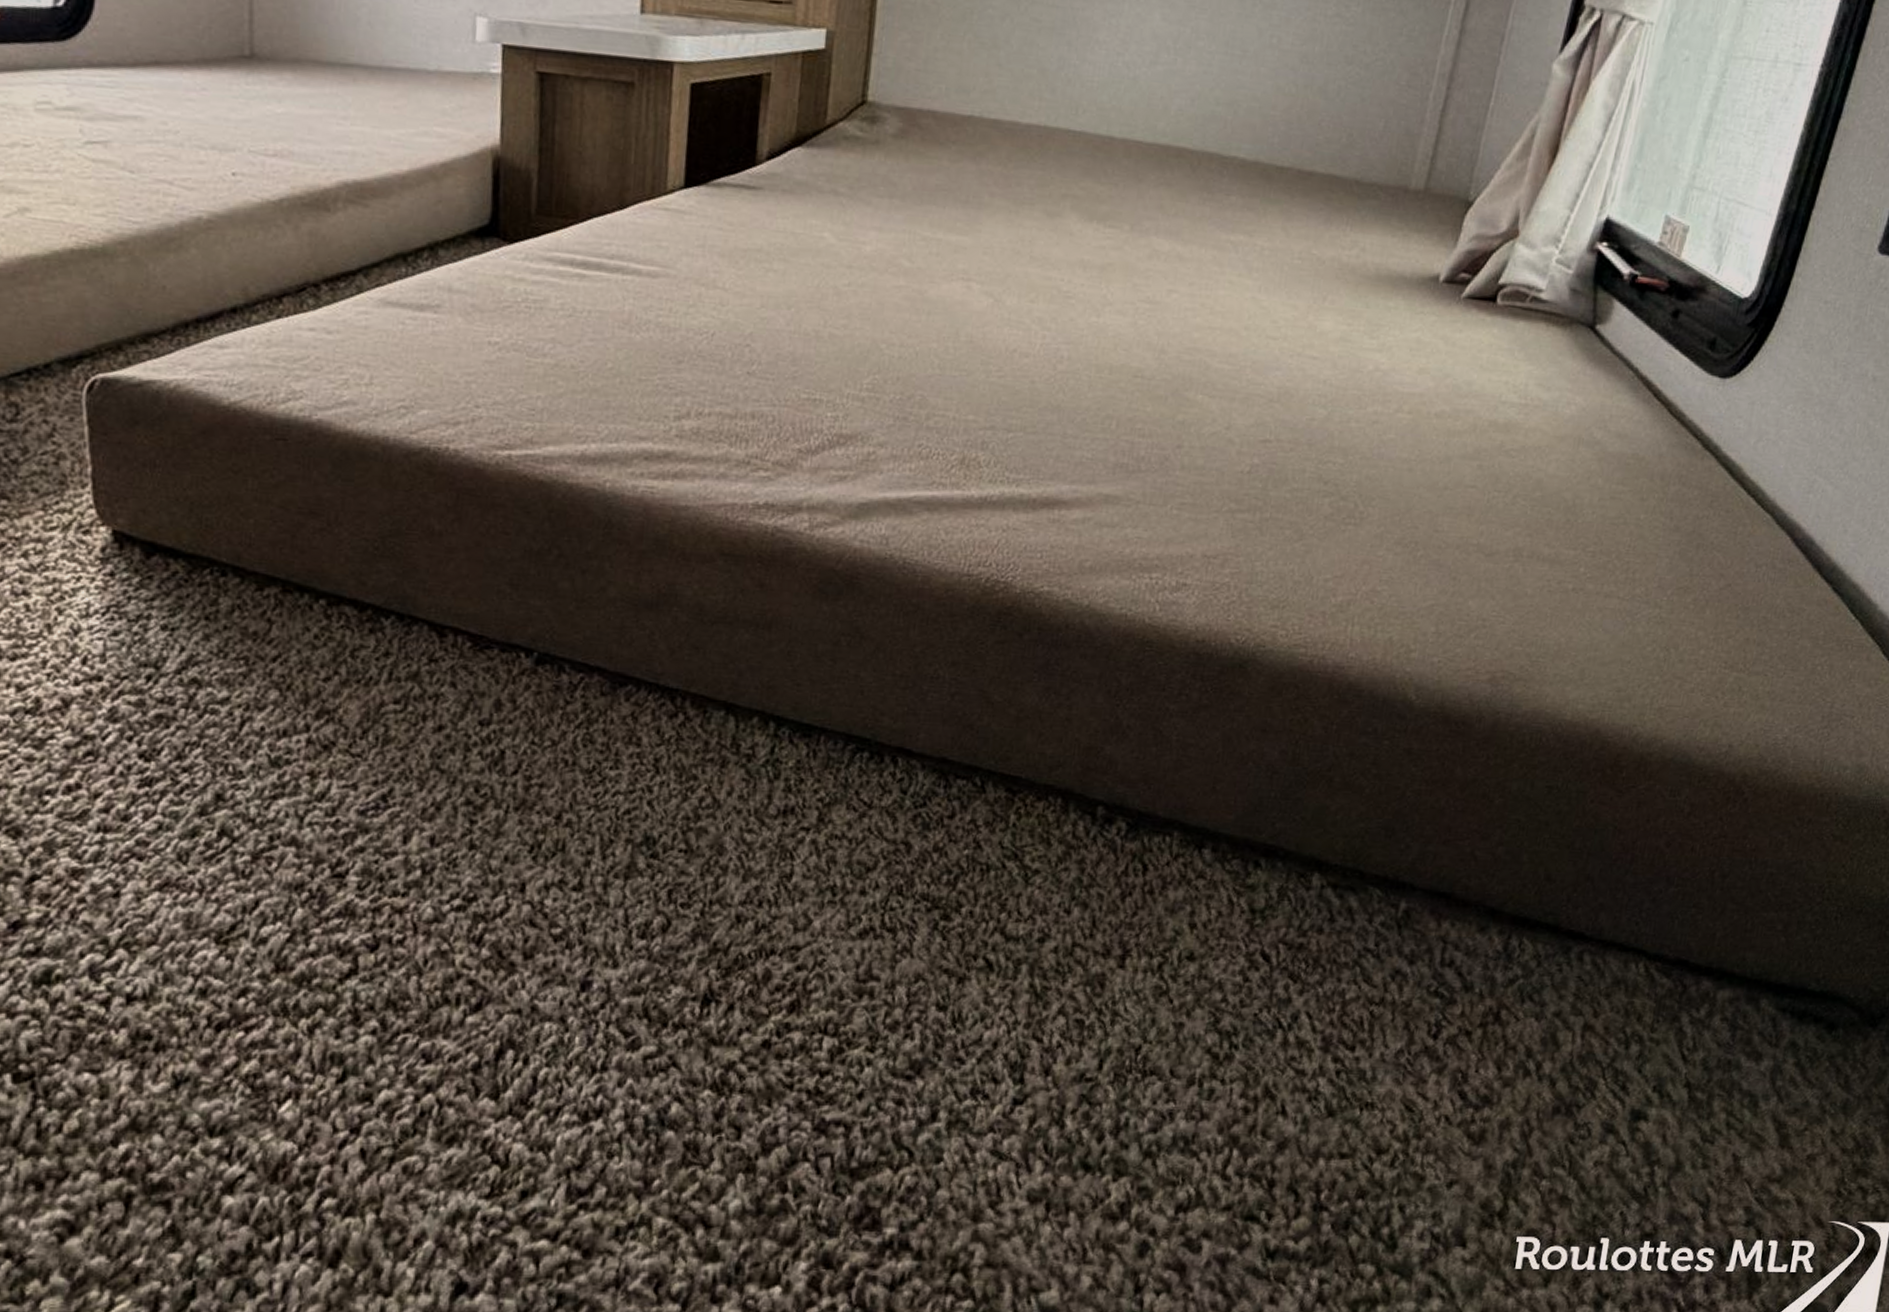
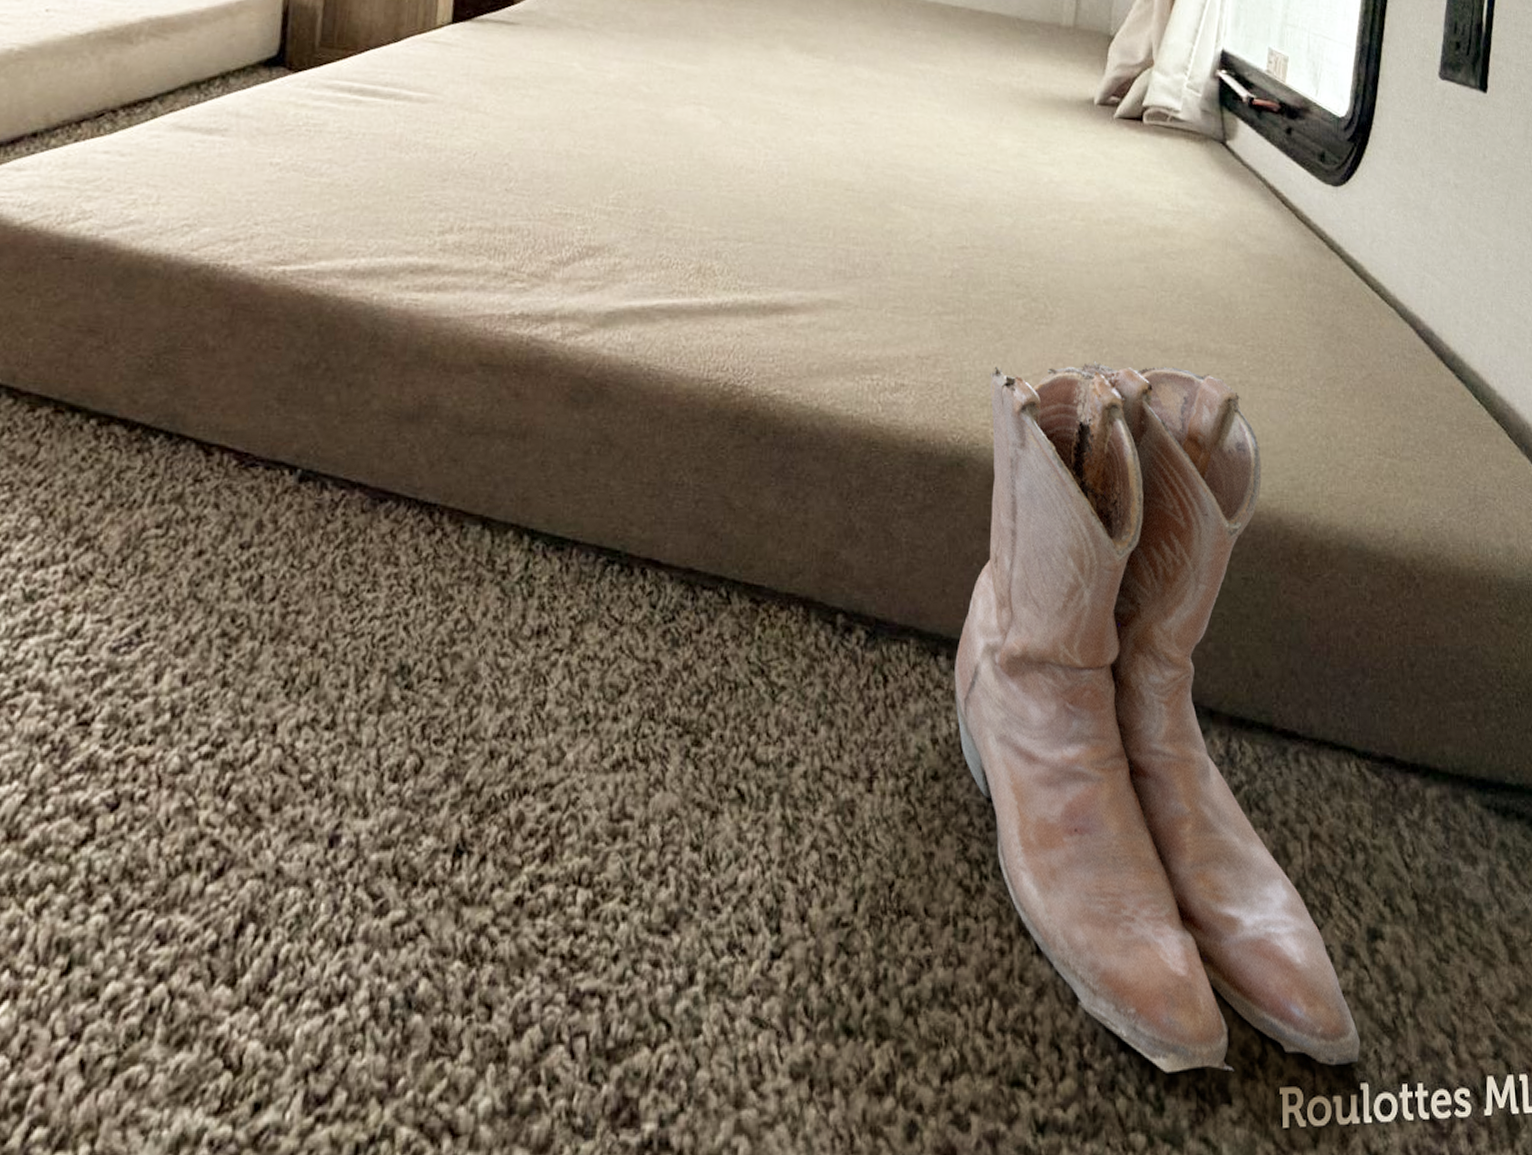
boots: none [1217,564,1607,1221] -> present [954,361,1360,1073]

